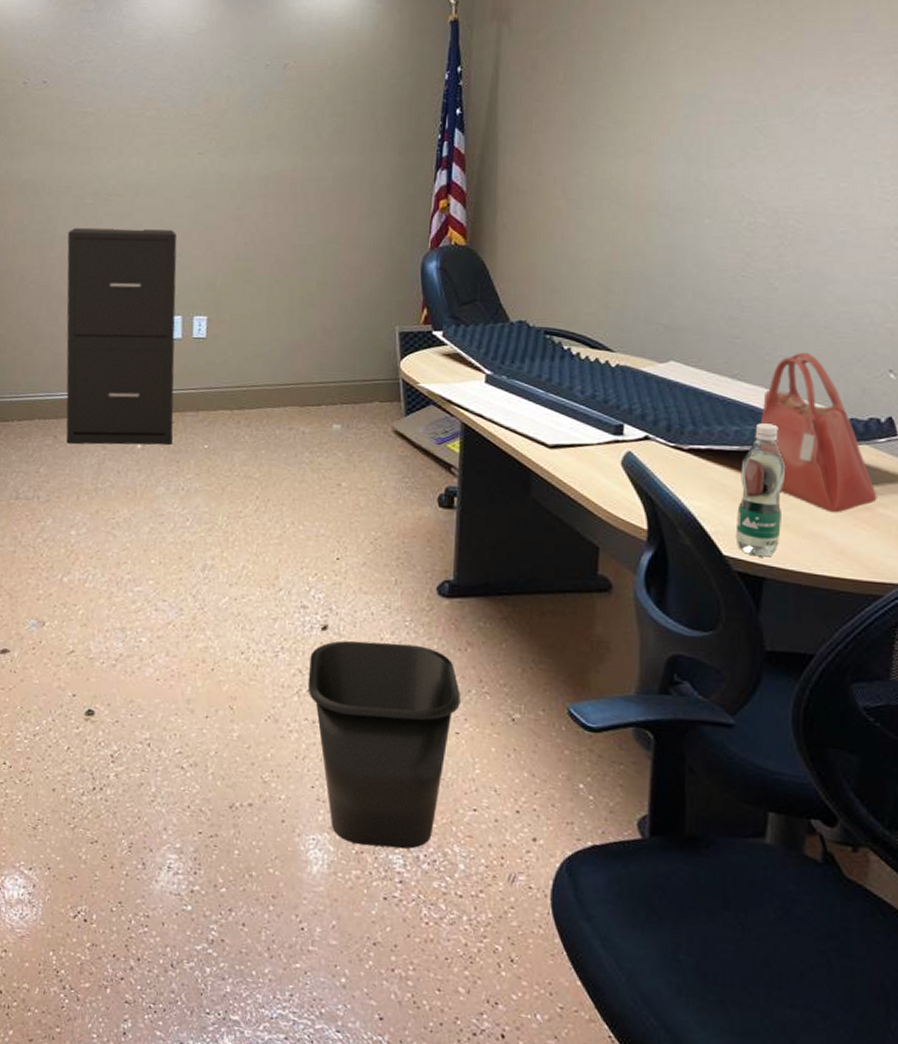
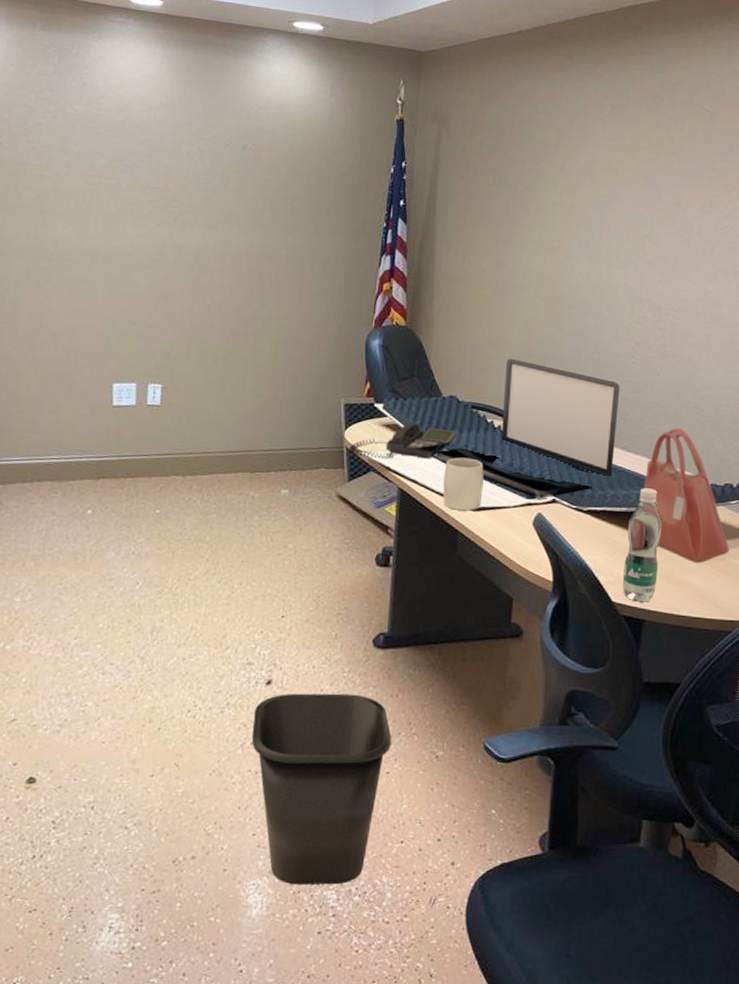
filing cabinet: present [66,227,177,445] -> none [12,291,134,510]
telephone: none [405,351,528,391] -> present [349,422,457,459]
laptop: none [506,277,727,436] -> present [437,358,620,499]
mug: none [513,389,561,449] -> present [443,457,484,511]

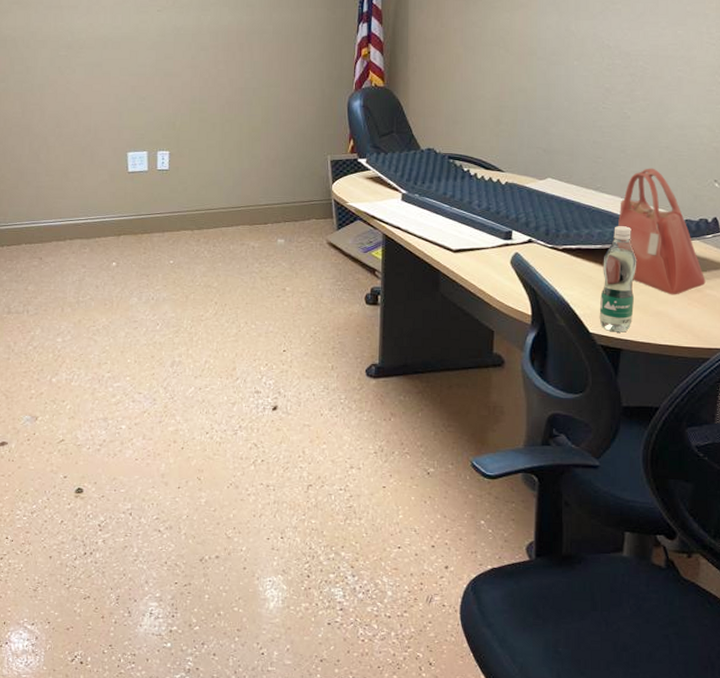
waste bin: present [251,693,392,885] -> none [262,417,386,583]
telephone: present [349,422,457,459] -> none [337,175,436,208]
laptop: present [437,358,620,499] -> none [418,111,591,240]
mug: present [443,457,484,511] -> none [425,204,462,253]

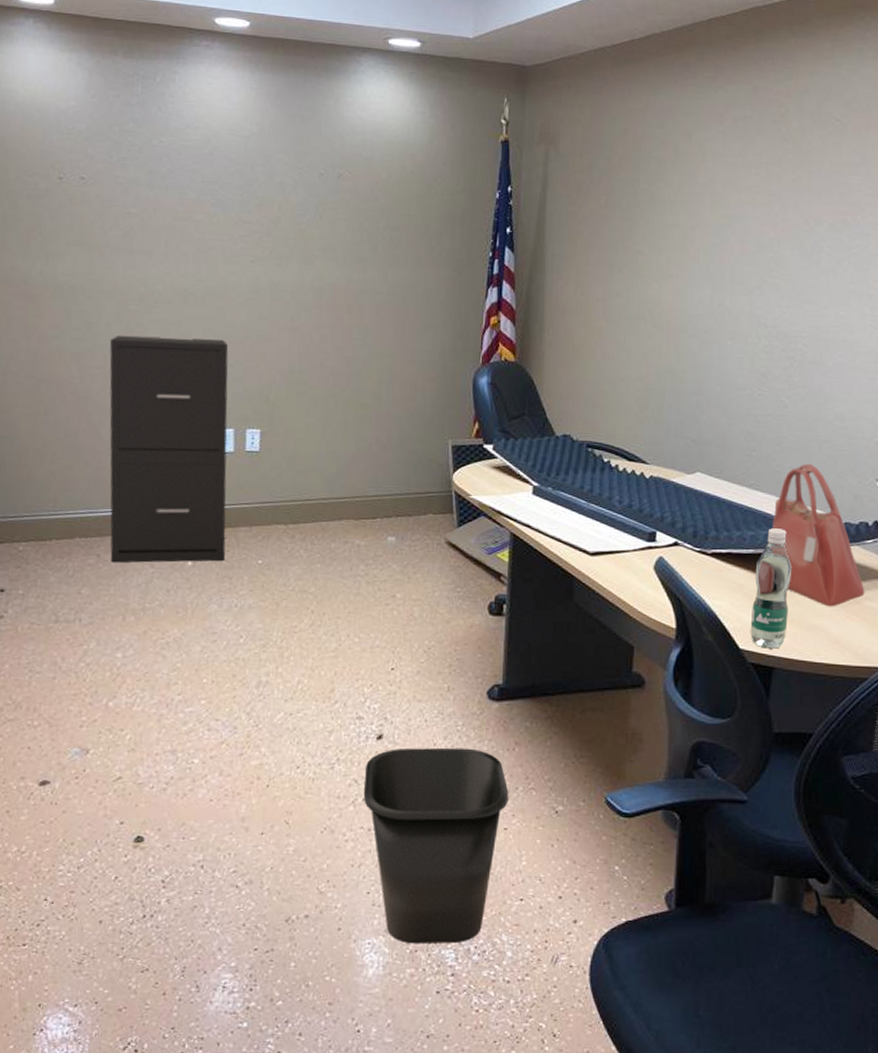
filing cabinet: none [45,76,143,264] -> present [109,335,229,563]
waste bin: none [262,417,386,583] -> present [363,747,509,944]

